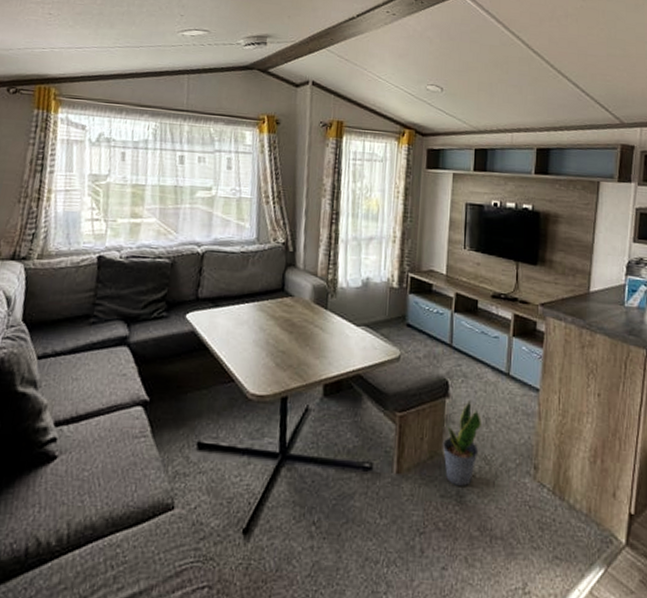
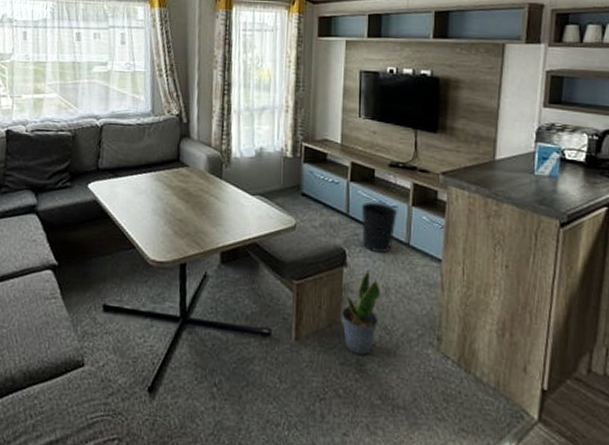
wastebasket: none [464,332,499,384] -> present [361,201,398,254]

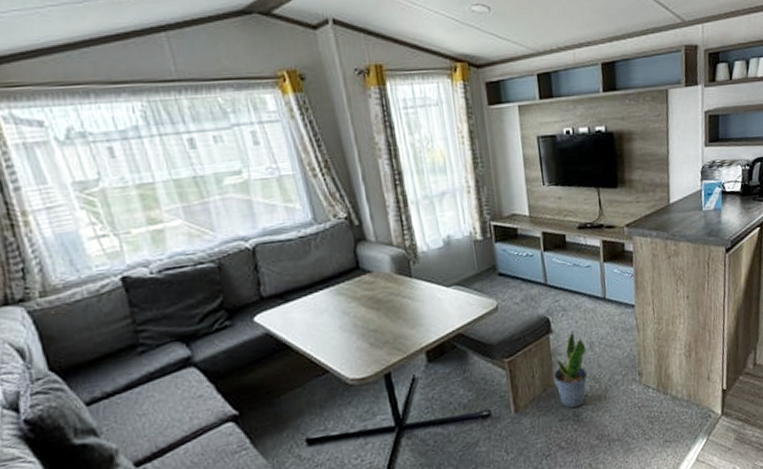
wastebasket: present [361,201,398,254] -> none [557,265,592,313]

